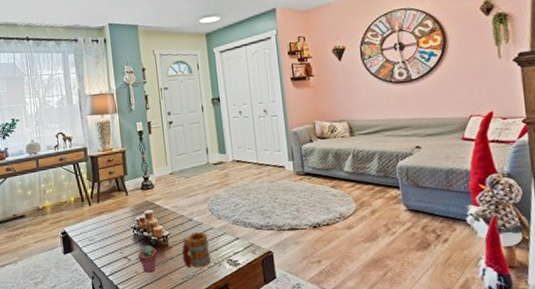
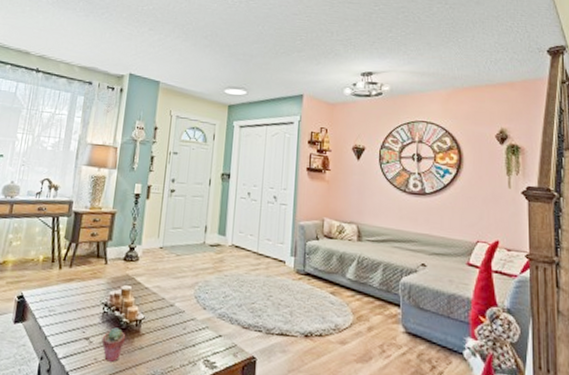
mug: present [181,231,212,269] -> none [153,320,188,364]

